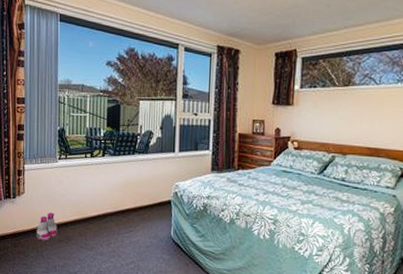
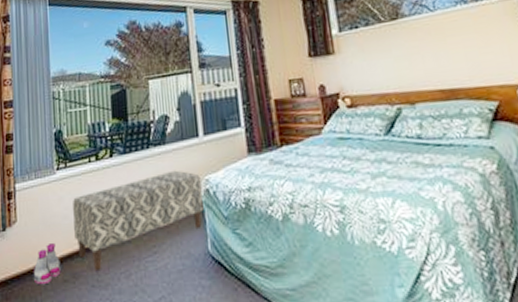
bench: none [69,174,172,237] -> present [72,170,204,270]

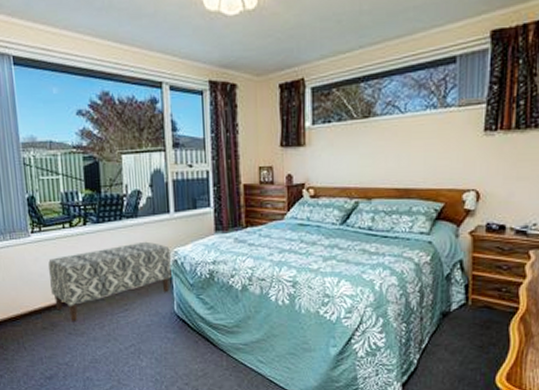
boots: present [33,243,62,285] -> none [13,297,41,331]

